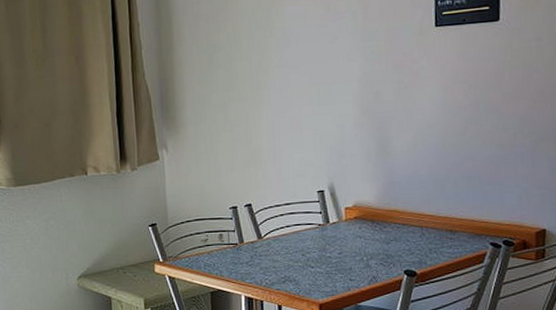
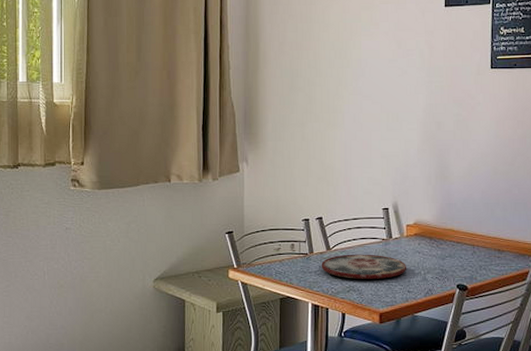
plate: none [253,241,347,269] -> present [321,254,406,279]

